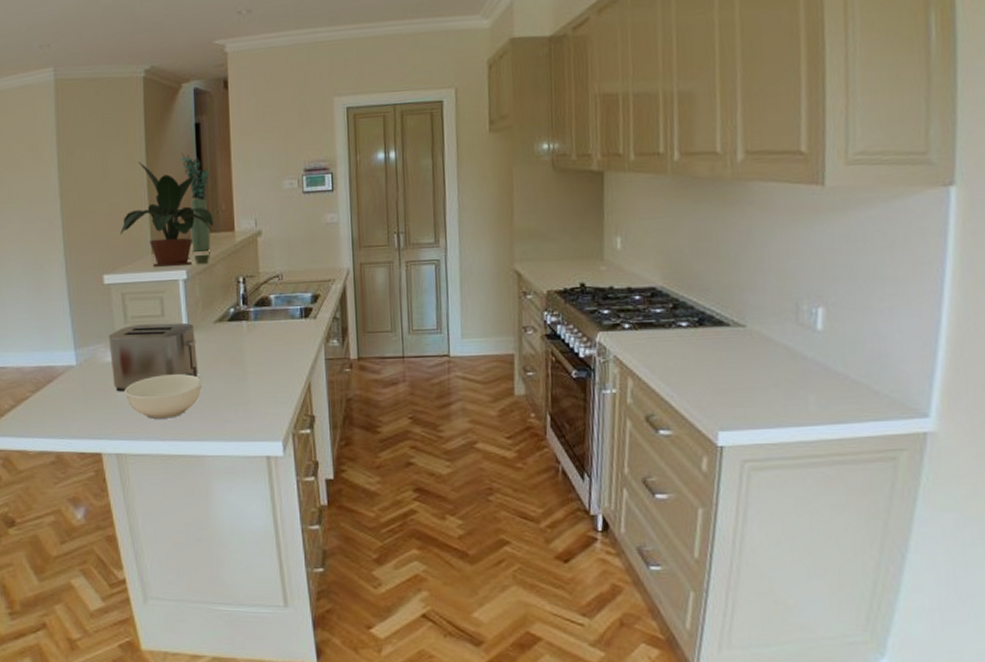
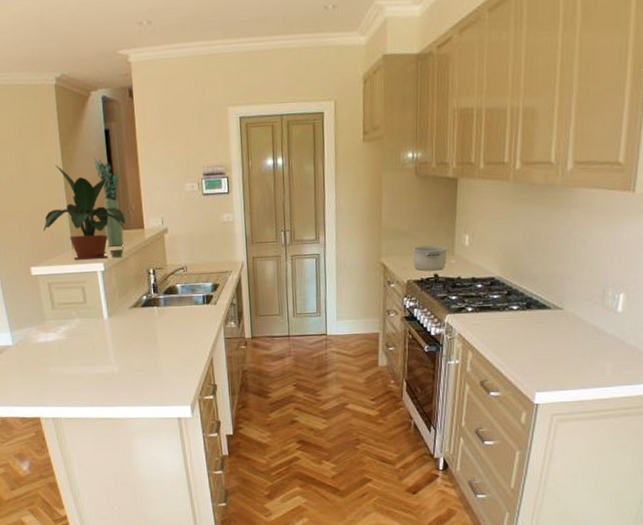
toaster: present [108,322,198,392] -> none [38,308,118,367]
bowl: present [124,374,202,419] -> none [56,352,122,389]
cooking pot: none [551,249,597,280] -> present [412,245,449,271]

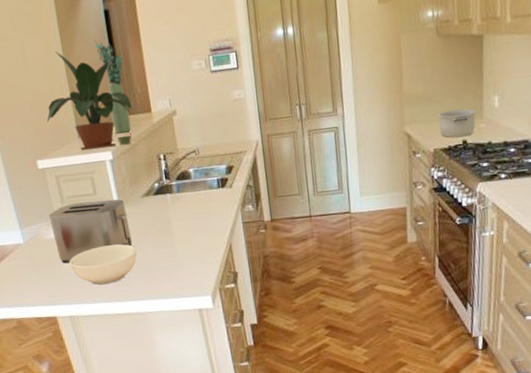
toaster: none [38,308,118,367] -> present [48,199,132,264]
bowl: none [56,352,122,389] -> present [69,244,137,285]

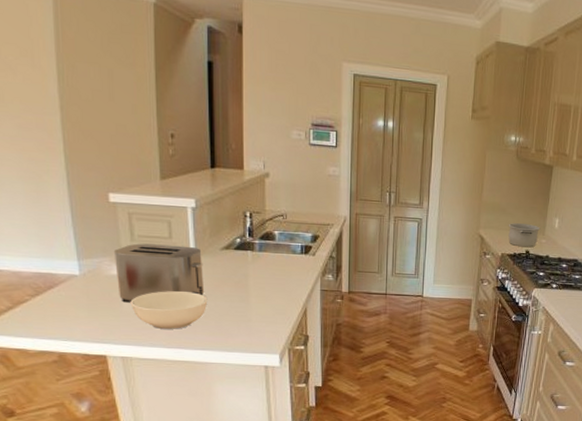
potted plant: present [47,51,132,150] -> none [127,89,224,196]
vase: present [93,40,132,146] -> none [192,87,221,197]

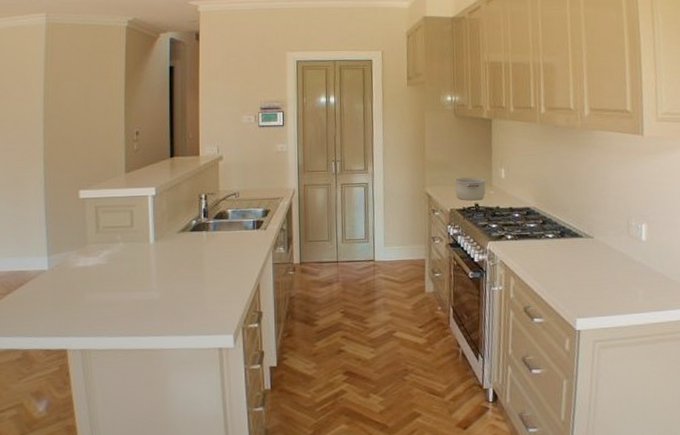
toaster: present [113,243,204,303] -> none [80,232,161,294]
bowl: present [130,291,208,329] -> none [92,277,165,317]

